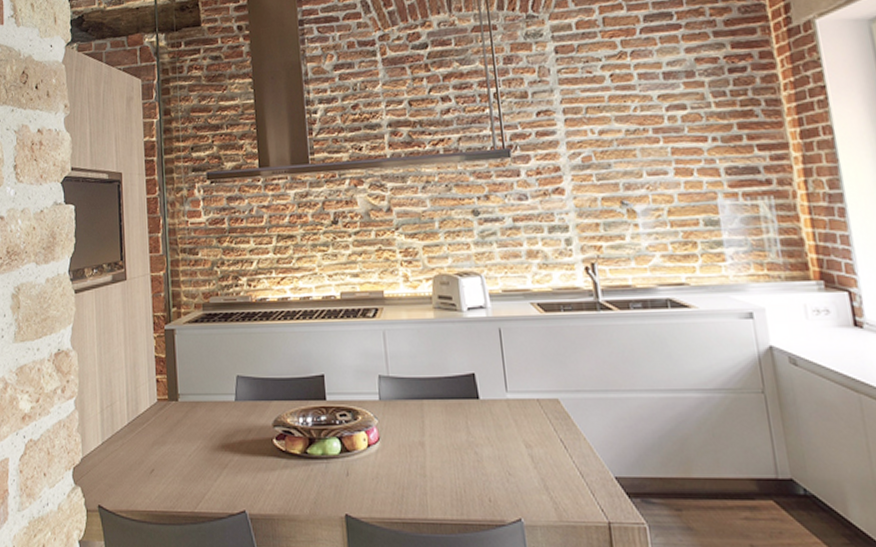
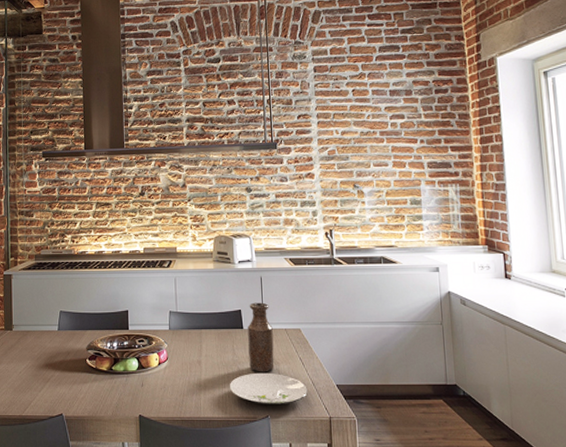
plate: none [464,459,575,503] -> present [229,372,308,404]
bottle: none [485,363,526,459] -> present [248,302,275,372]

